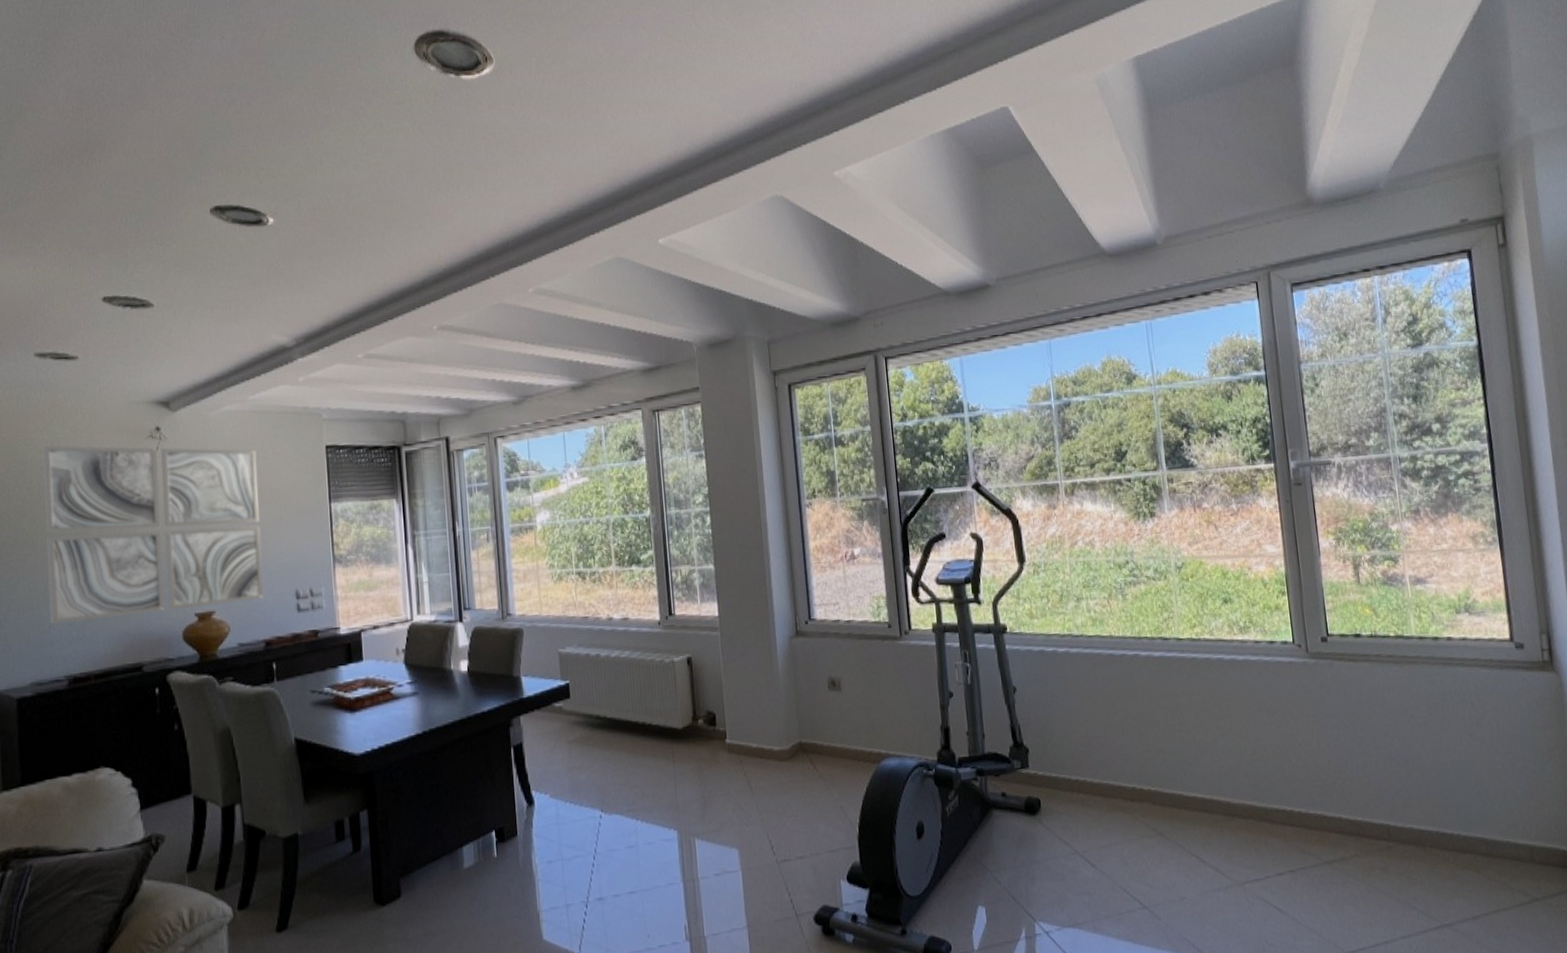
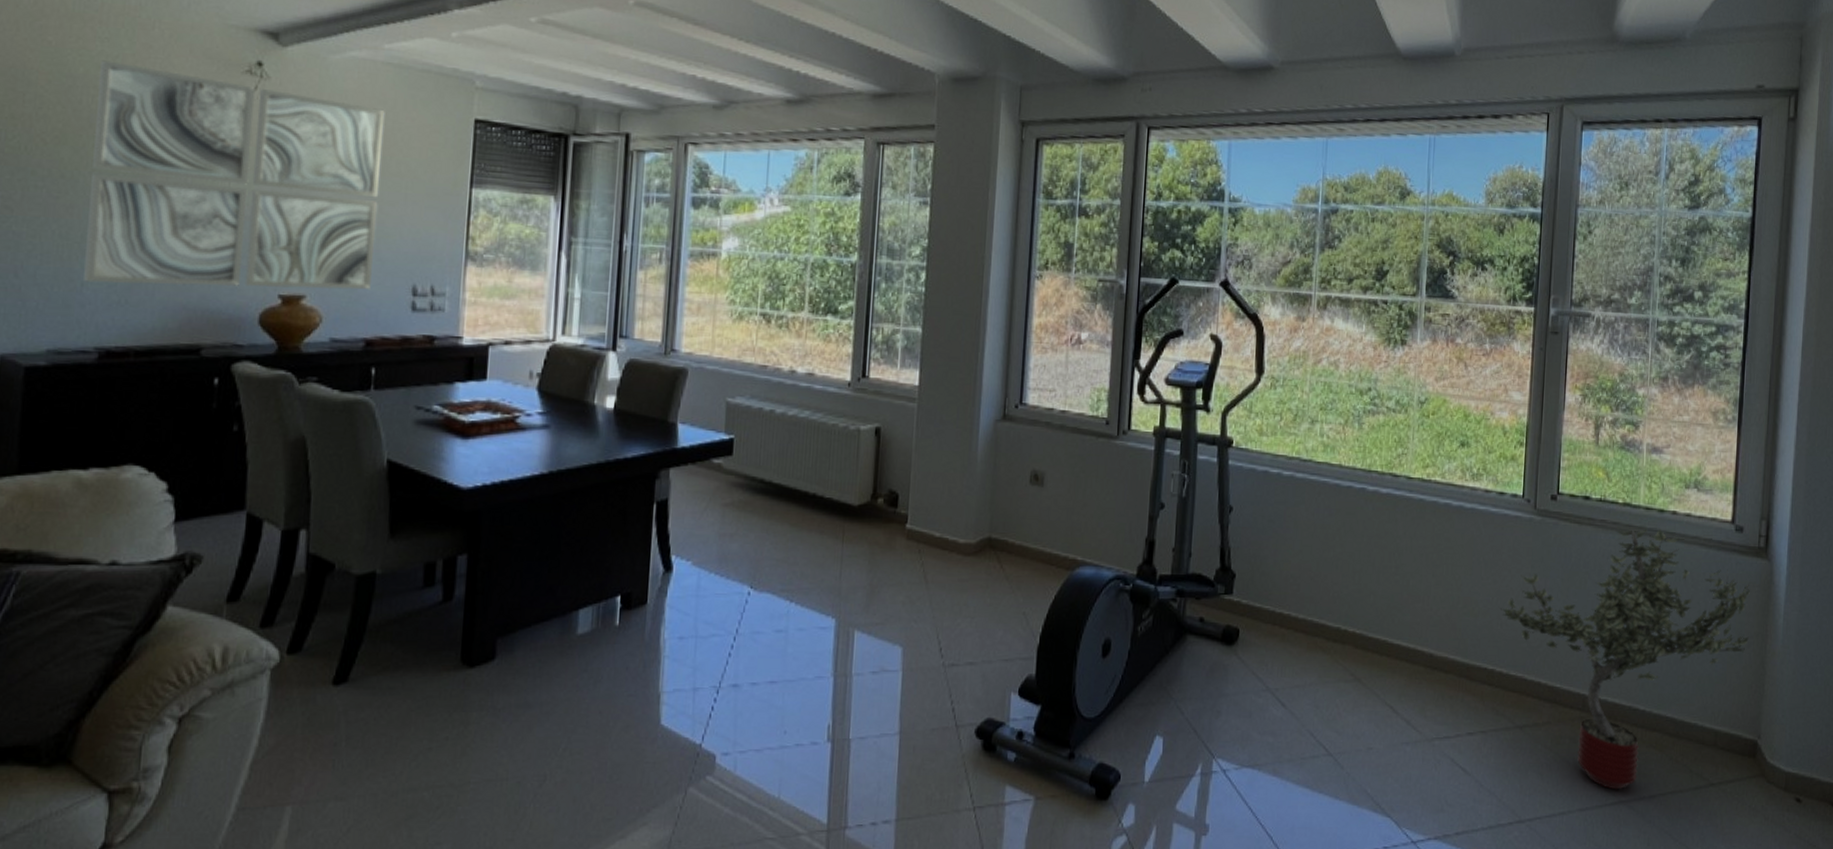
potted tree: none [1288,656,1549,915] -> present [1499,529,1750,790]

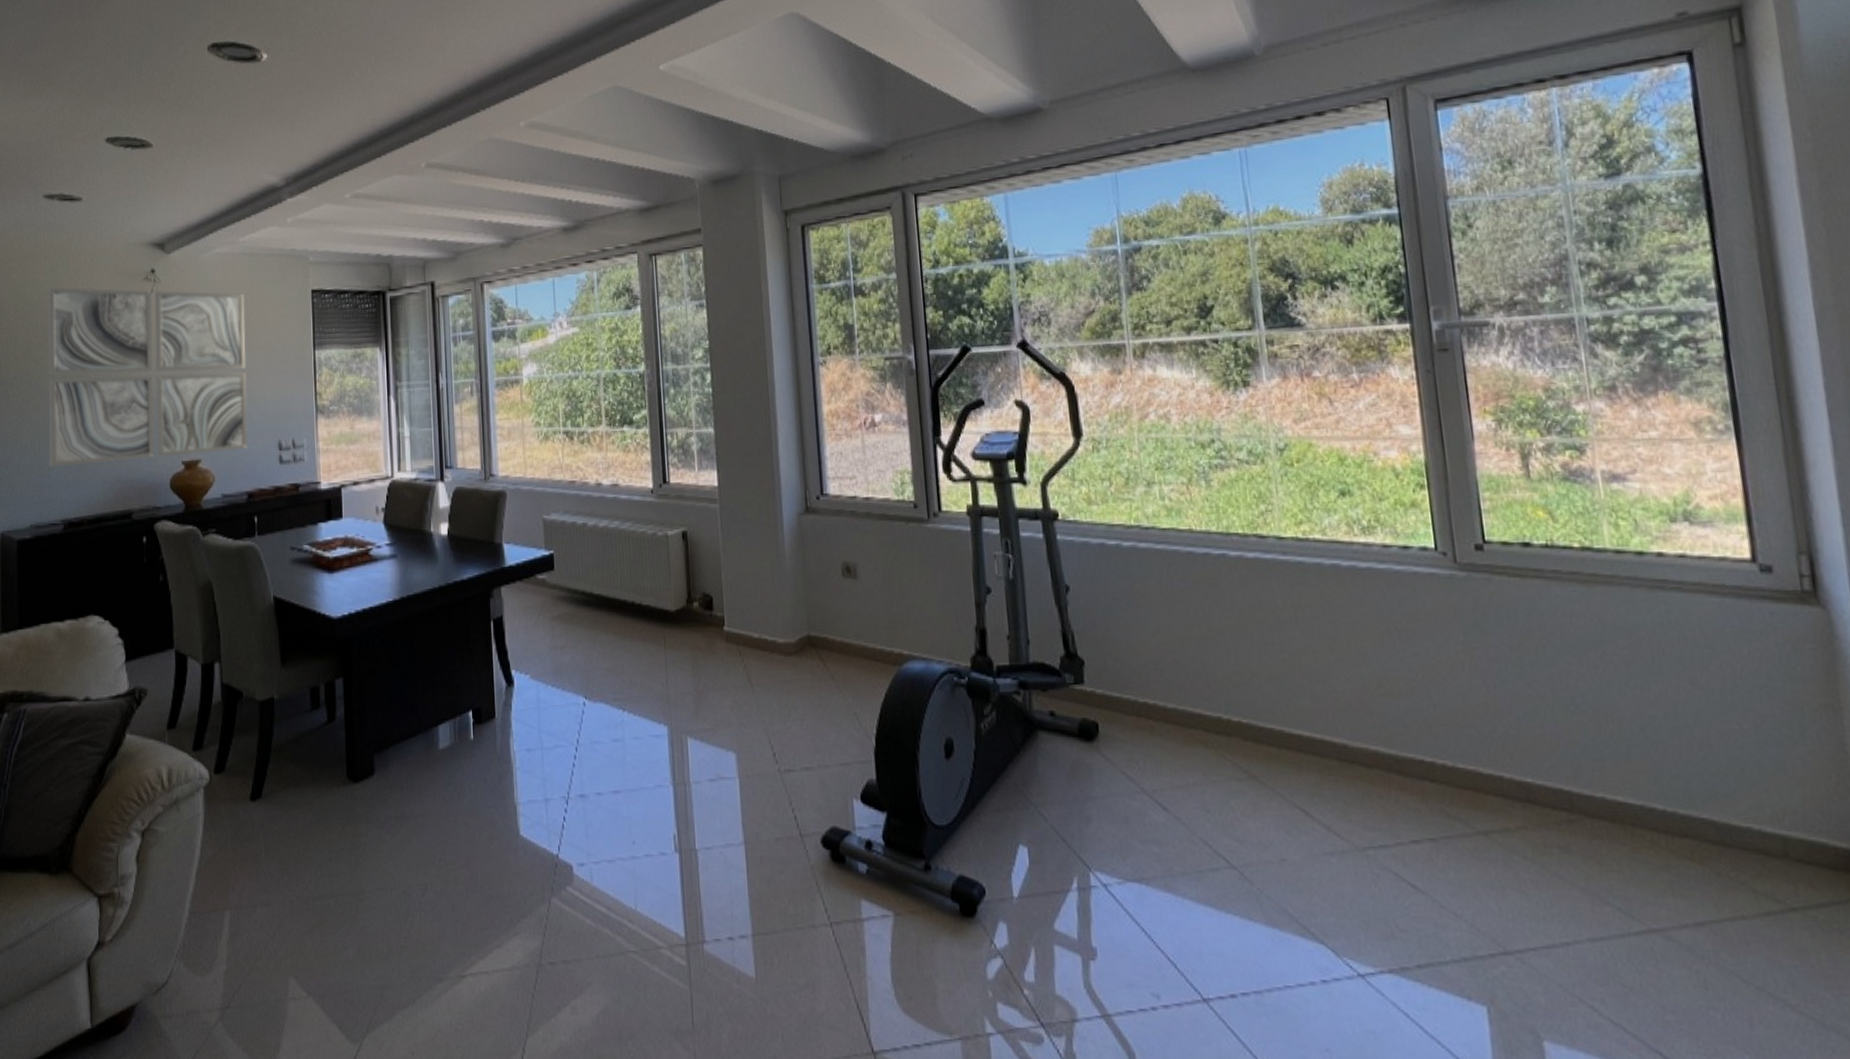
potted tree: present [1499,529,1750,790] -> none [1428,577,1812,915]

